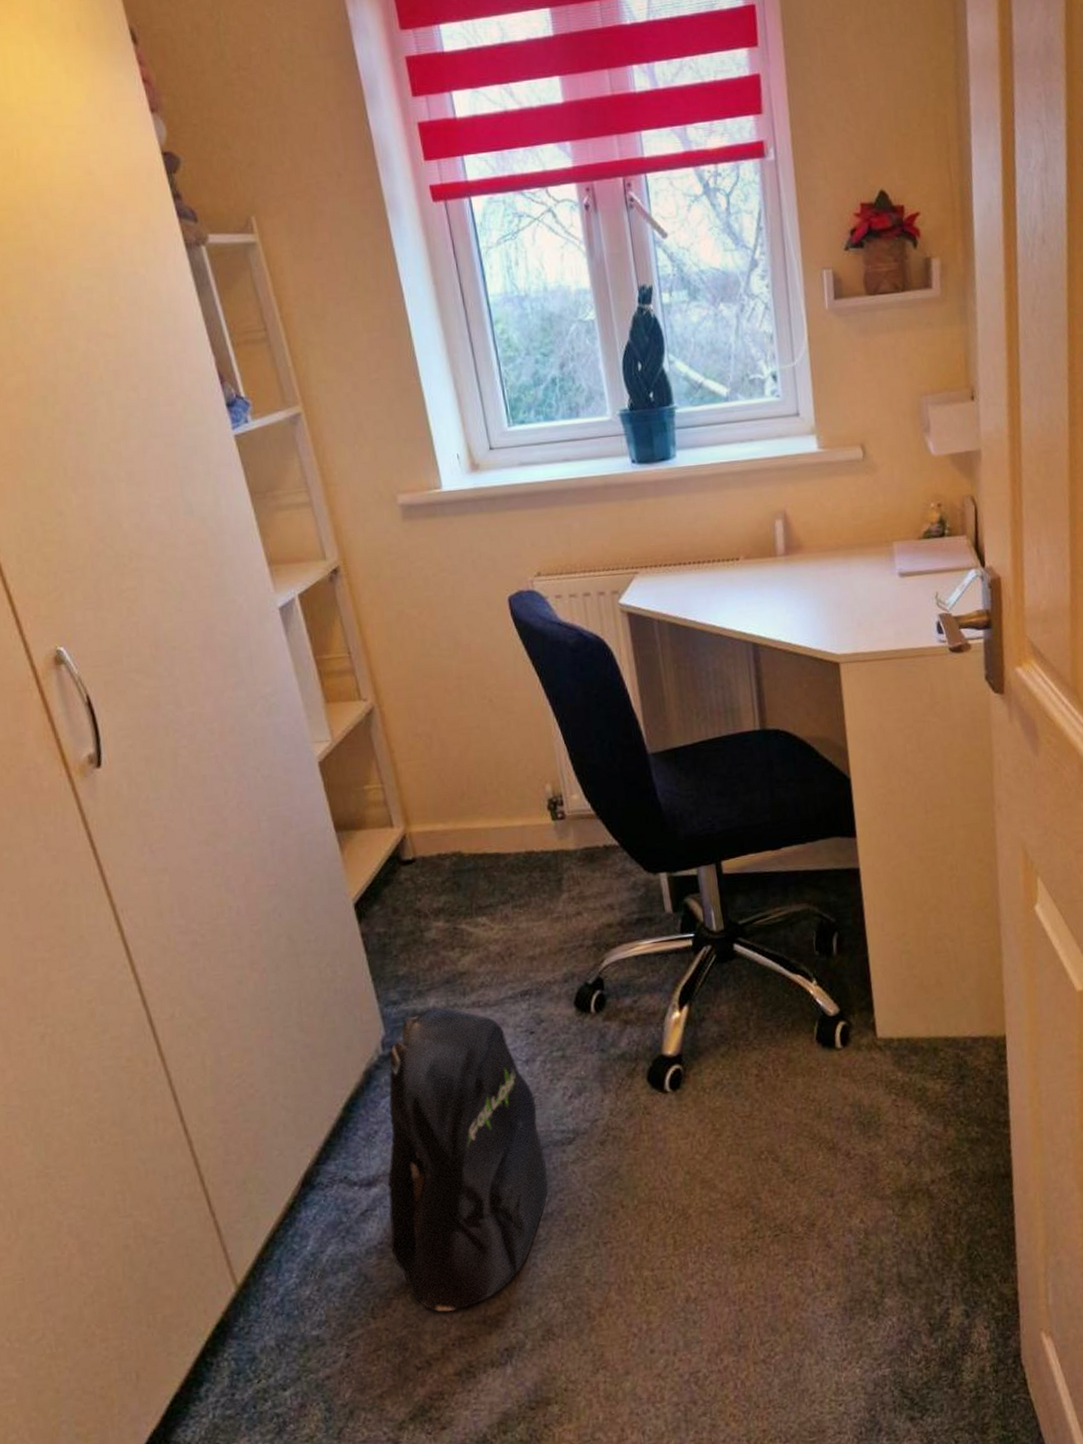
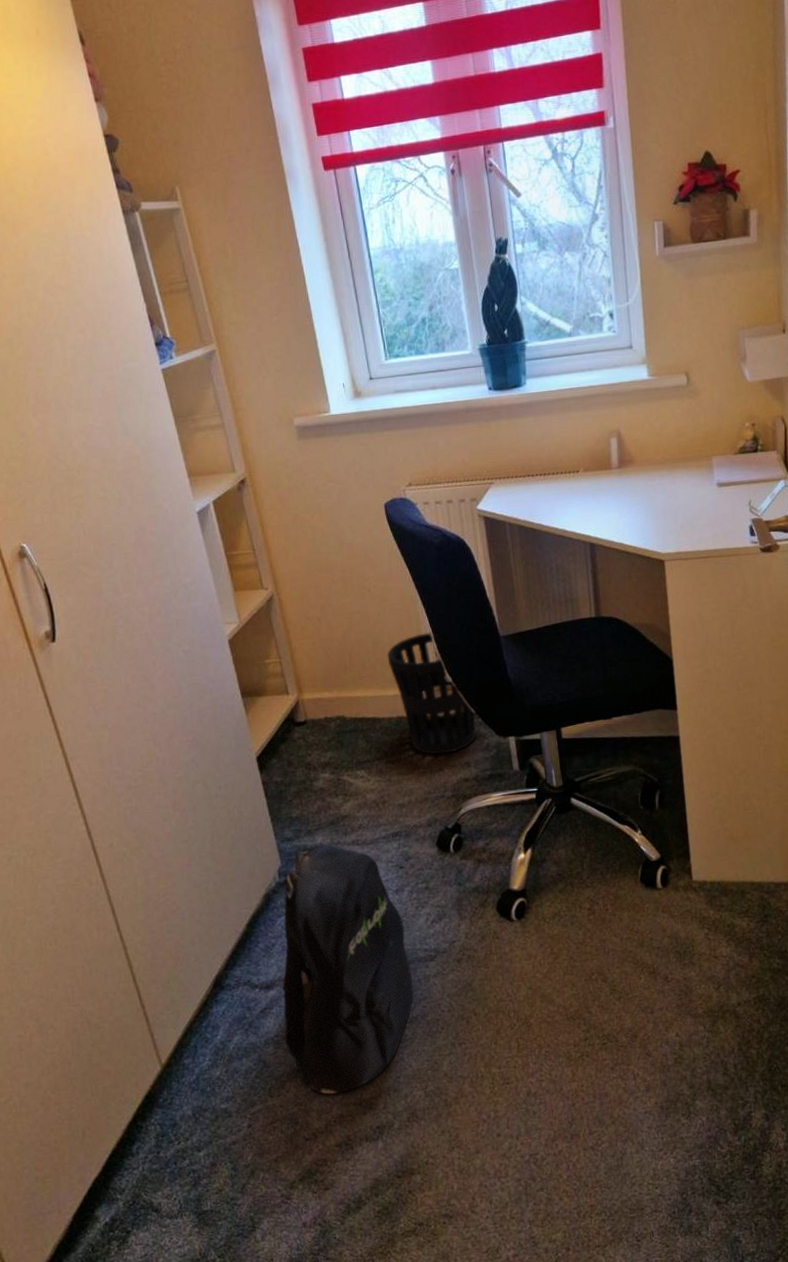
wastebasket: none [513,750,622,896] -> present [388,632,477,755]

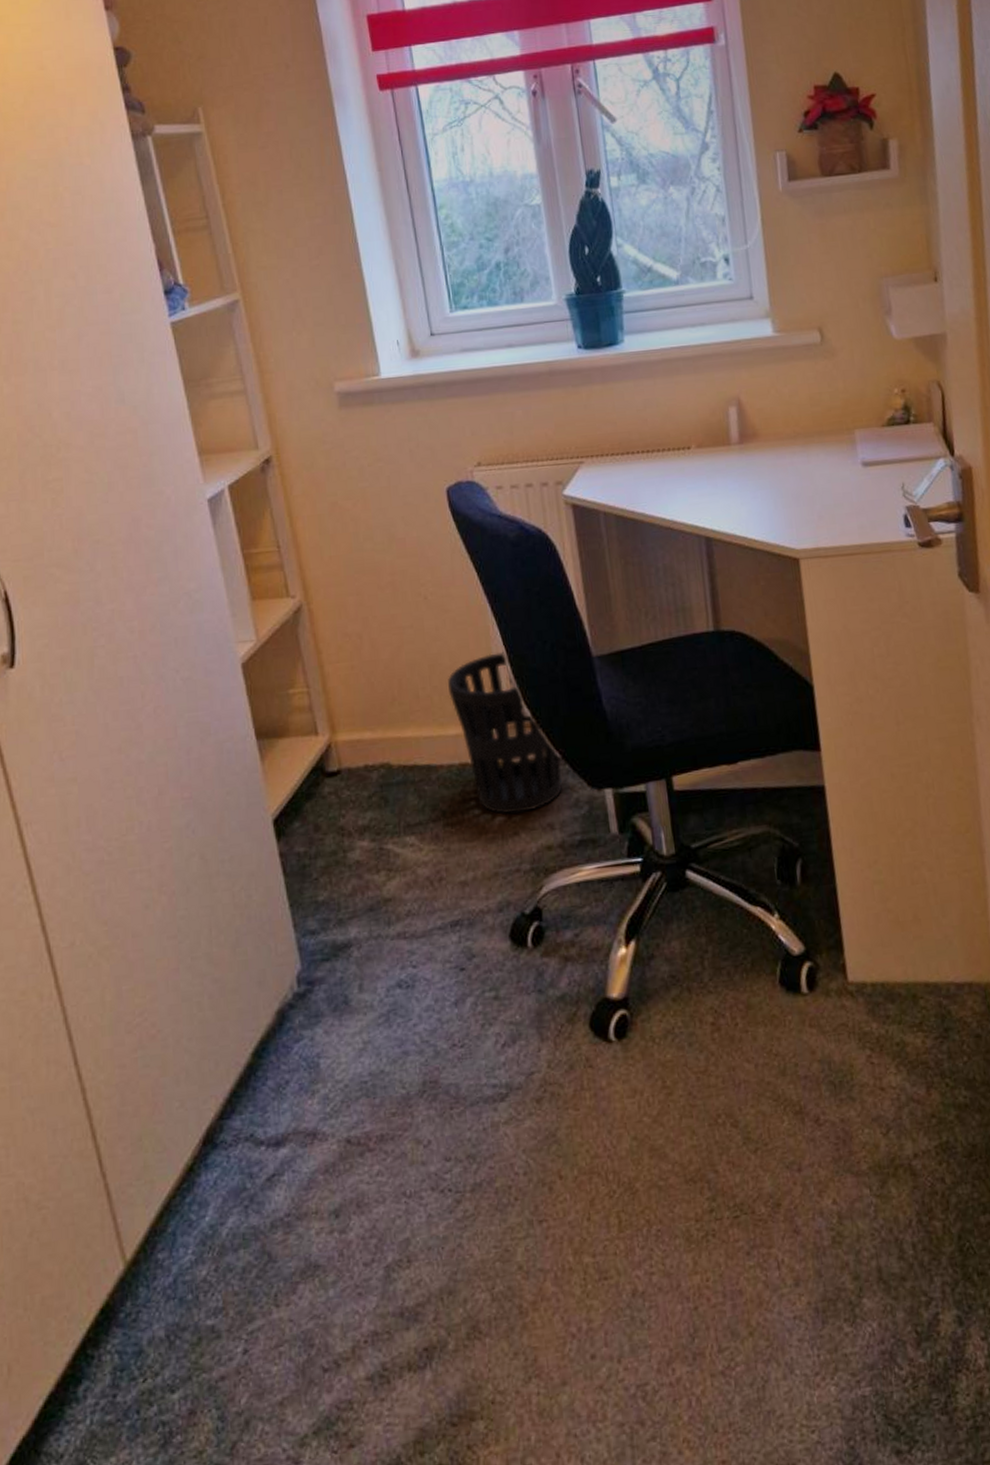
backpack: present [282,844,414,1094] -> none [298,939,477,1301]

